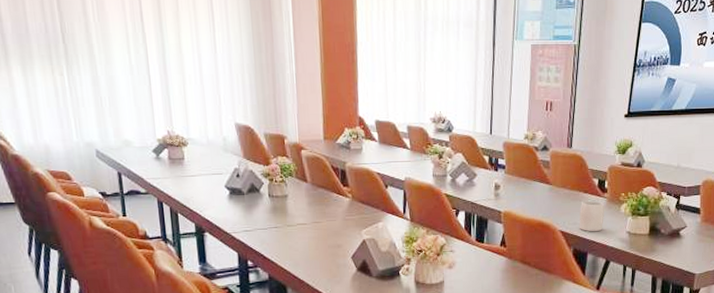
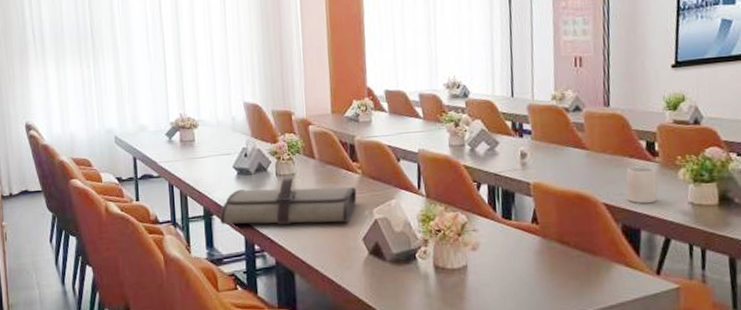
tool roll: none [212,199,347,243] -> present [220,177,357,225]

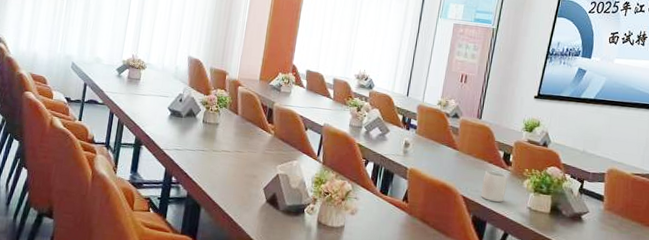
tool roll: present [220,177,357,225] -> none [147,125,267,172]

